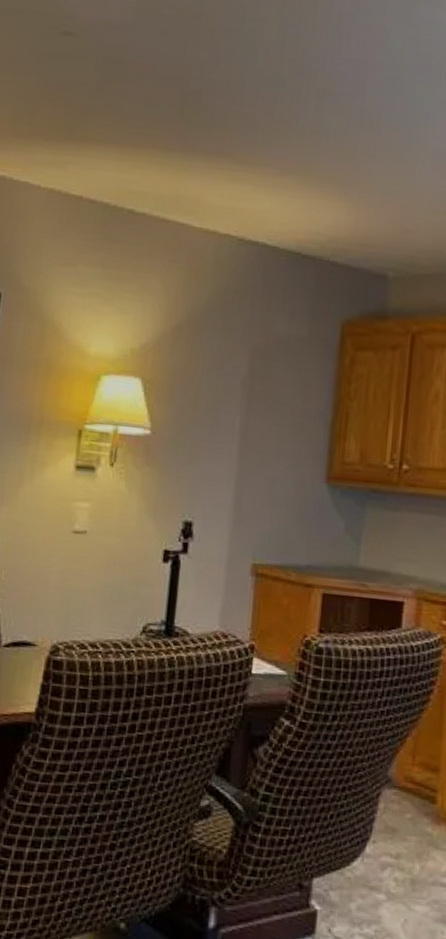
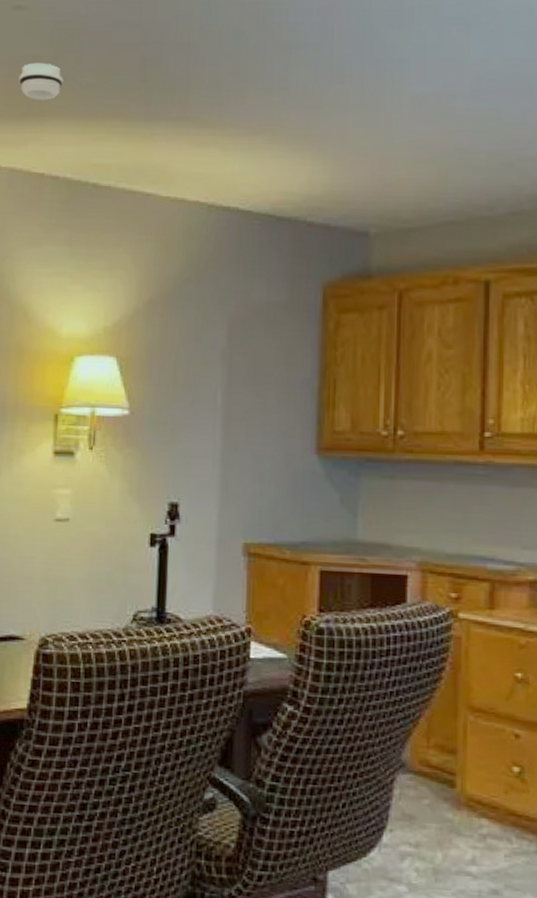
smoke detector: none [62,88,106,126] -> present [18,62,63,100]

